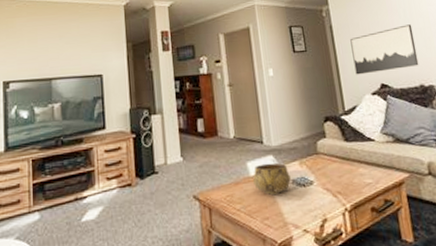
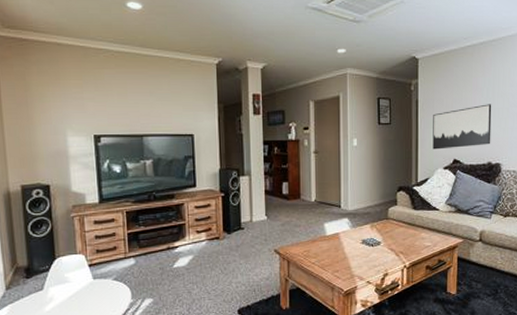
decorative bowl: present [253,163,291,195] -> none [329,225,361,252]

